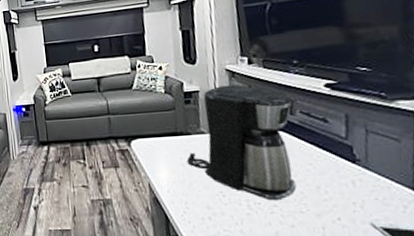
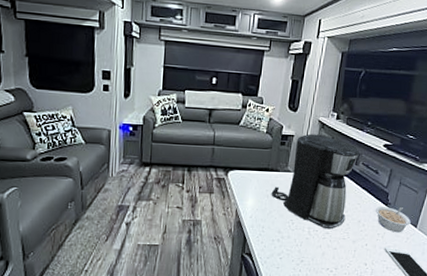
legume: none [337,164,403,200] -> present [375,206,411,233]

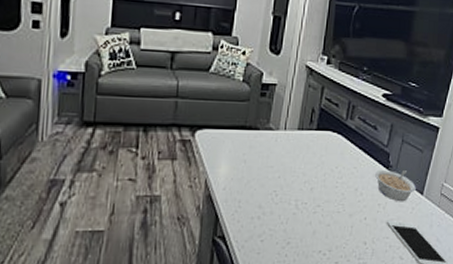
coffee maker: present [271,134,360,229] -> none [249,82,356,201]

